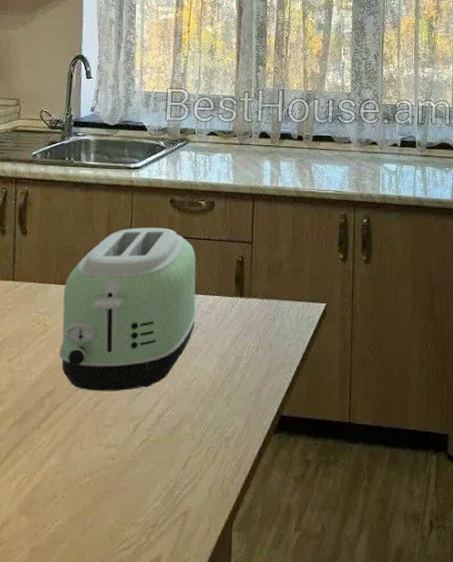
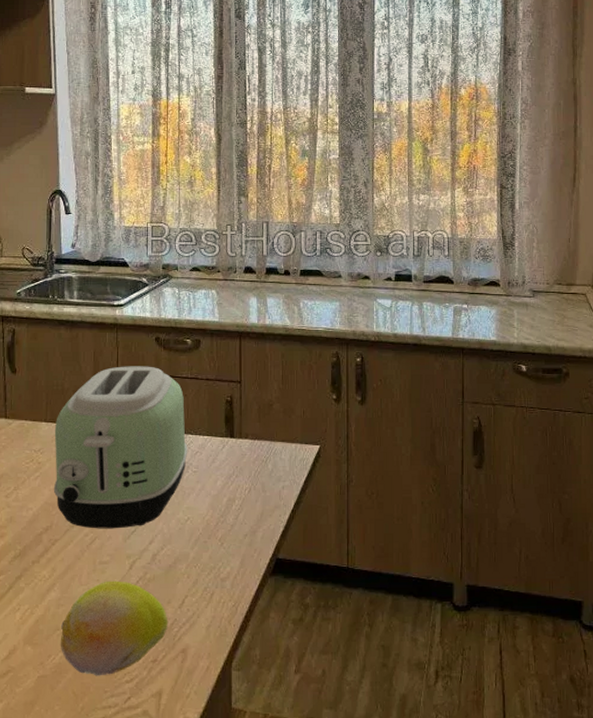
fruit: none [56,444,171,545] -> present [60,581,169,676]

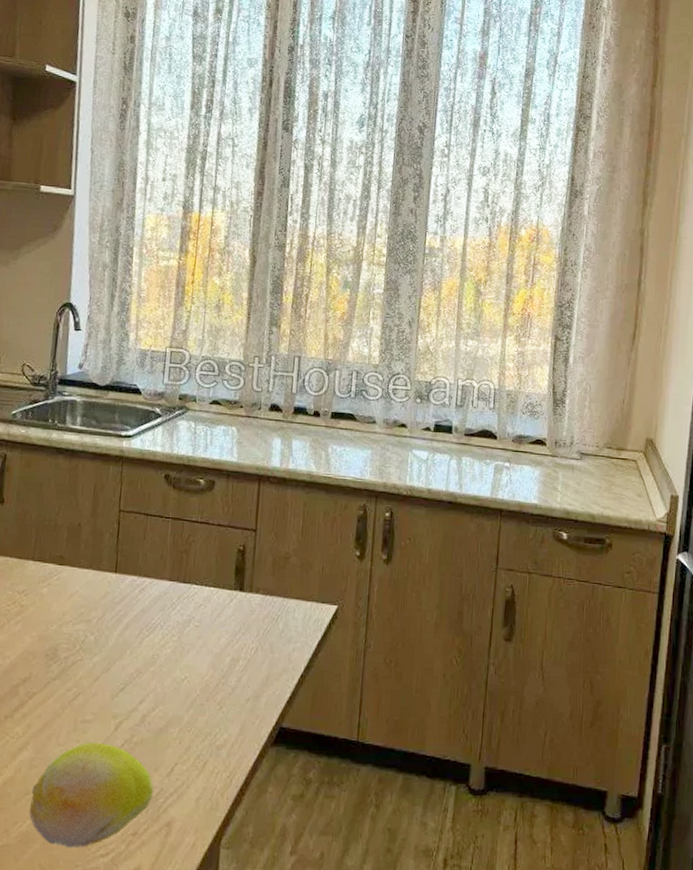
toaster: present [53,366,188,529] -> none [35,504,192,685]

